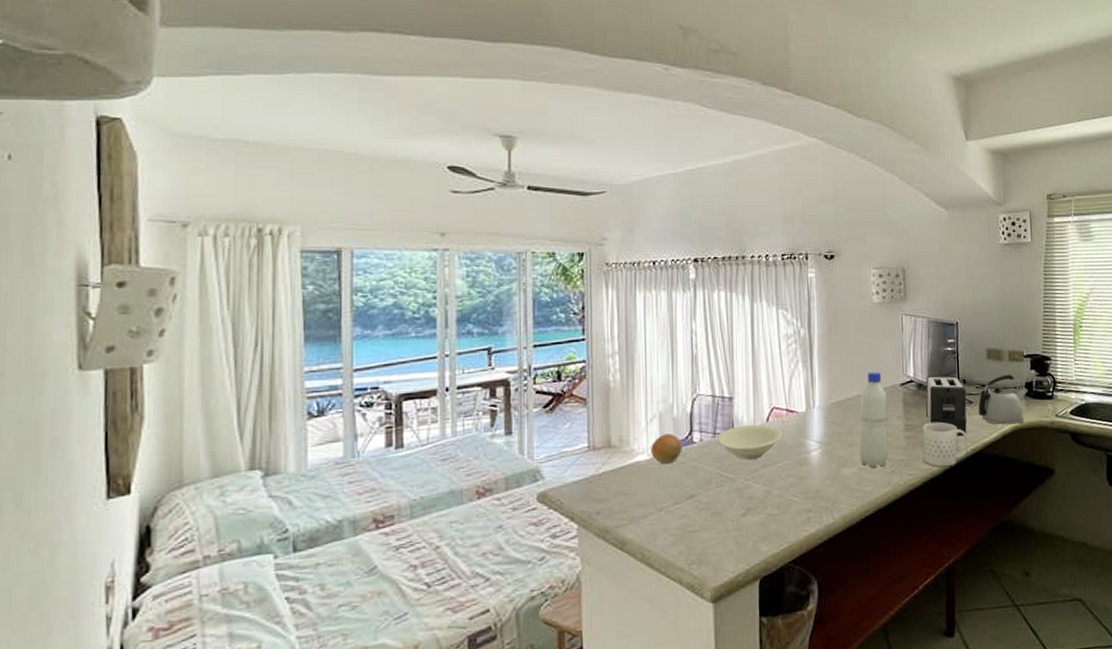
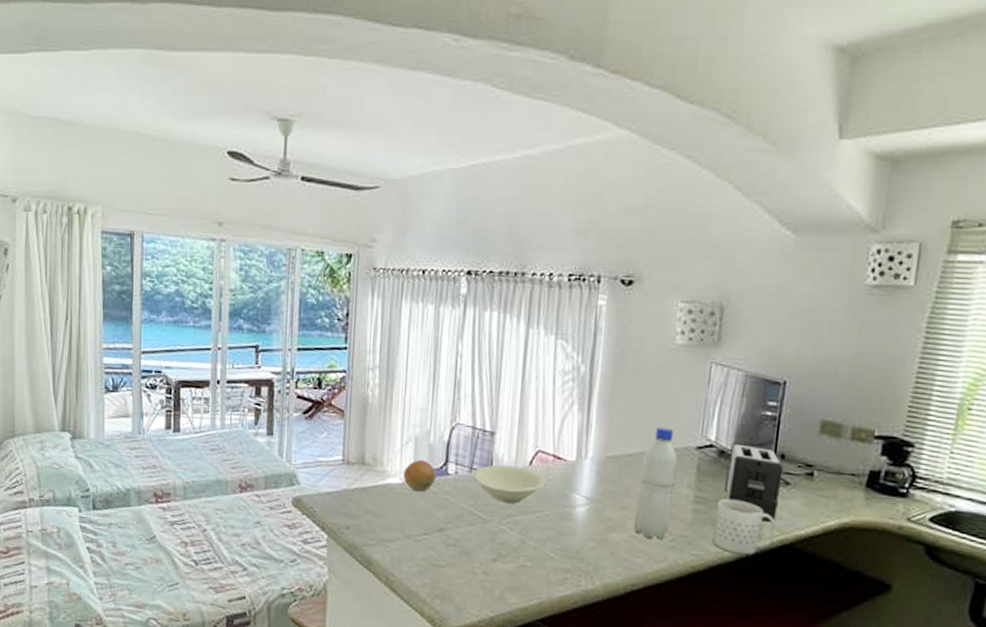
kettle: present [978,374,1028,425] -> none [796,456,873,521]

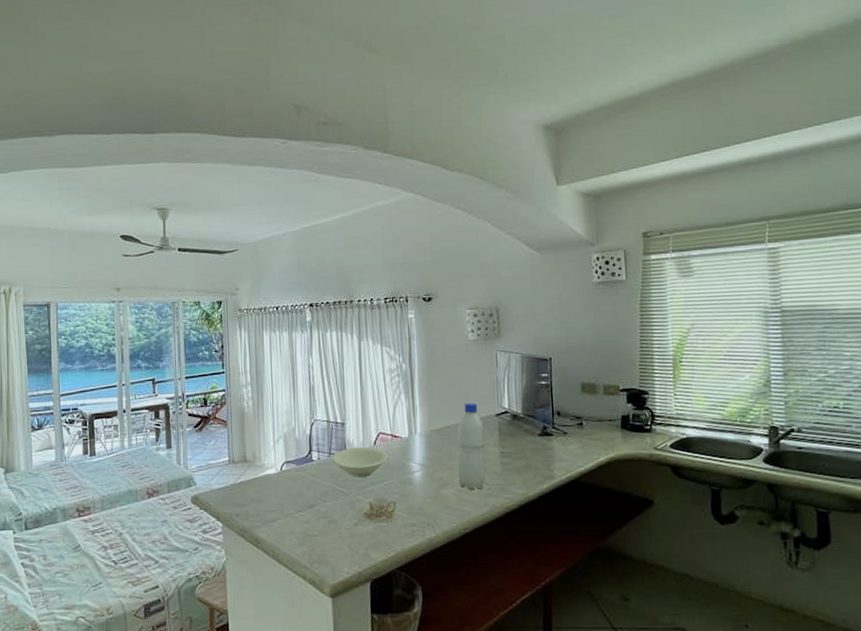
fruit: present [402,459,436,492] -> none [277,452,304,478]
teacup: none [502,528,549,564] -> present [361,496,397,523]
mug: present [712,498,777,555] -> none [517,450,564,493]
toaster: present [725,442,784,522] -> none [520,407,562,465]

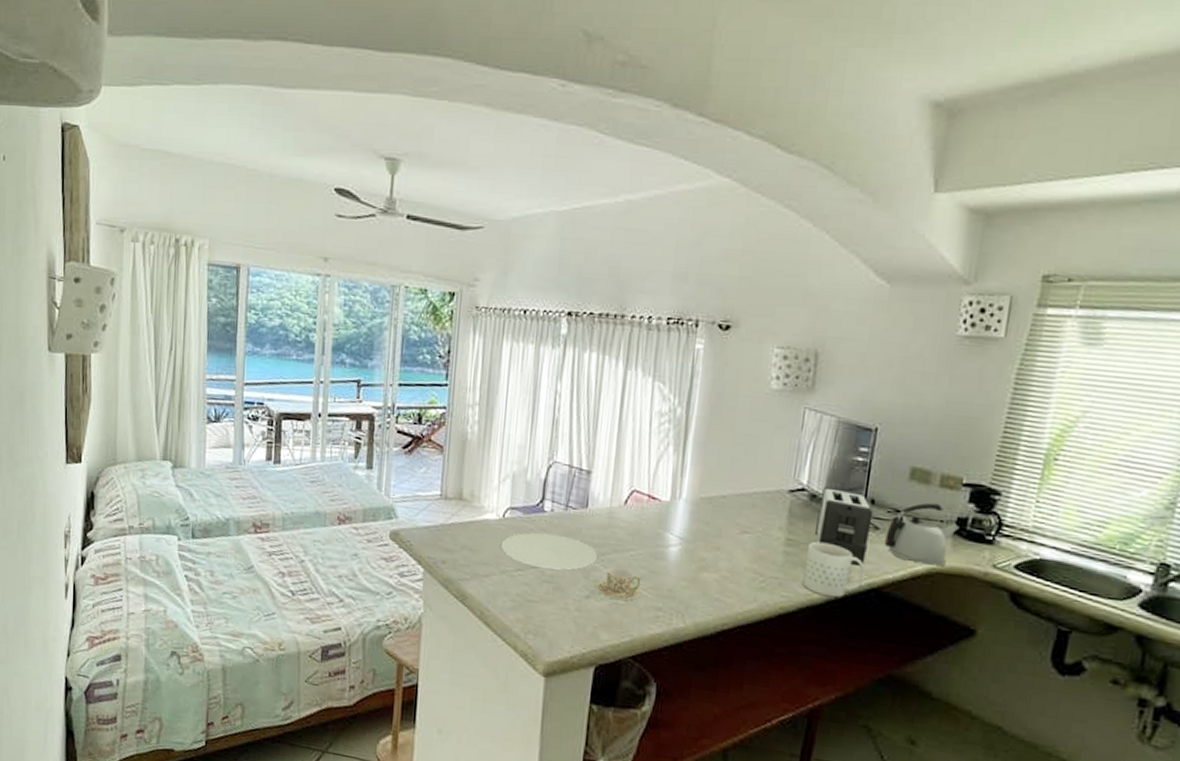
plate: none [282,478,360,507] -> present [500,532,599,570]
bowl: present [331,447,389,478] -> none [567,503,641,542]
water bottle: present [458,402,486,490] -> none [725,469,771,580]
mug: none [517,450,564,493] -> present [802,541,866,598]
toaster: none [520,407,562,465] -> present [815,486,874,566]
kettle: none [573,407,625,455] -> present [884,502,960,567]

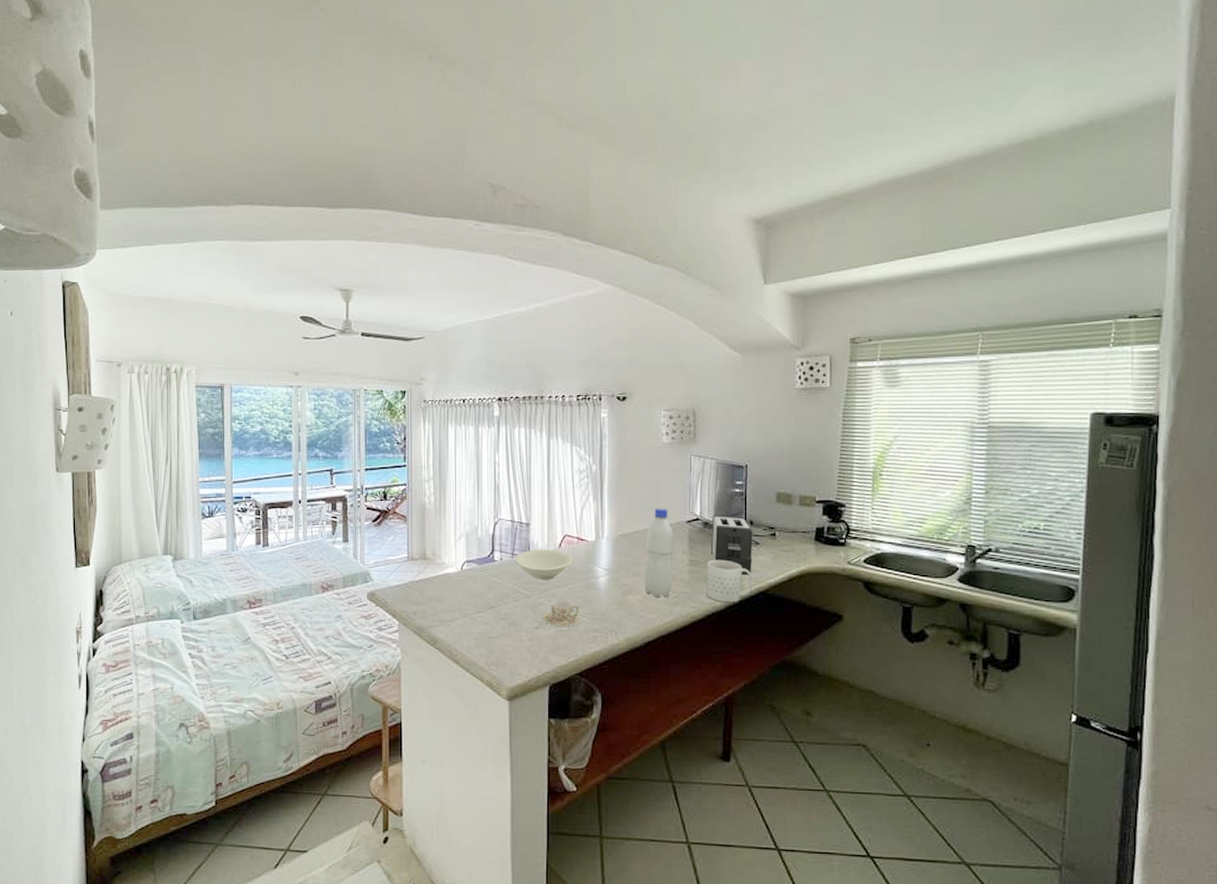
plate: present [500,532,599,570] -> none [461,579,543,608]
bowl: none [567,503,641,542] -> present [514,549,574,581]
water bottle: none [725,469,771,580] -> present [644,508,674,597]
kettle: present [884,502,960,567] -> none [765,519,819,568]

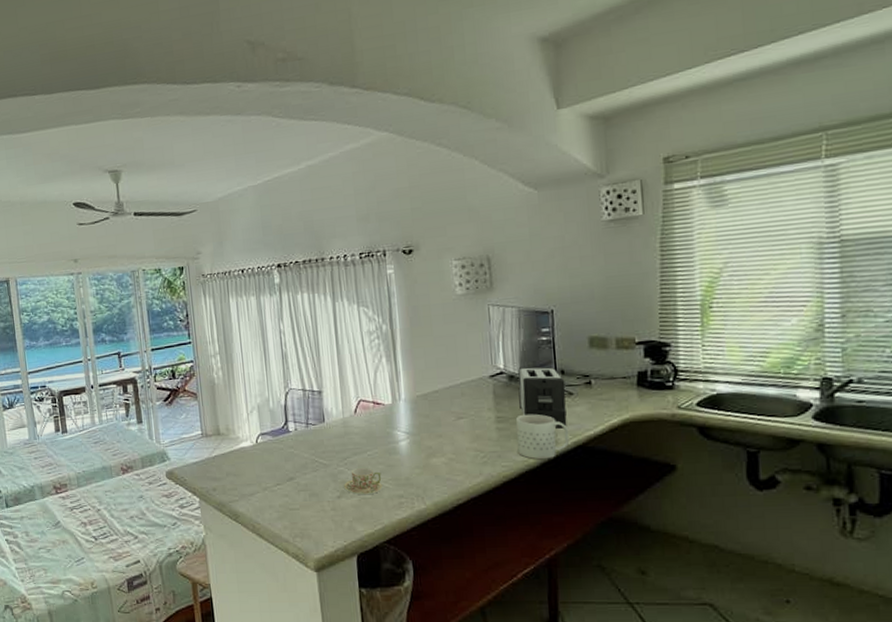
bowl: present [514,549,574,581] -> none [308,415,371,449]
water bottle: present [644,508,674,597] -> none [446,364,480,458]

